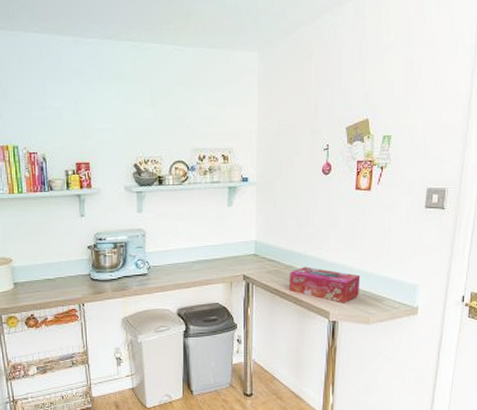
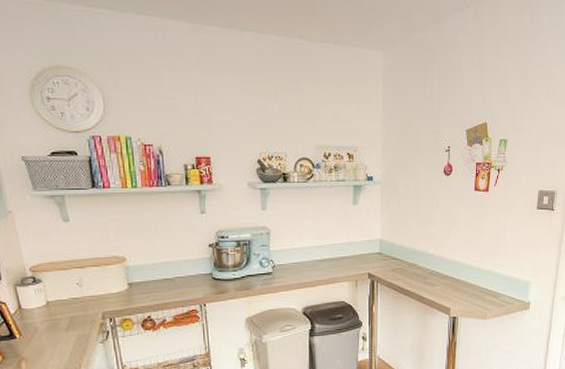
tissue box: present [288,267,361,303] -> none [412,265,479,300]

